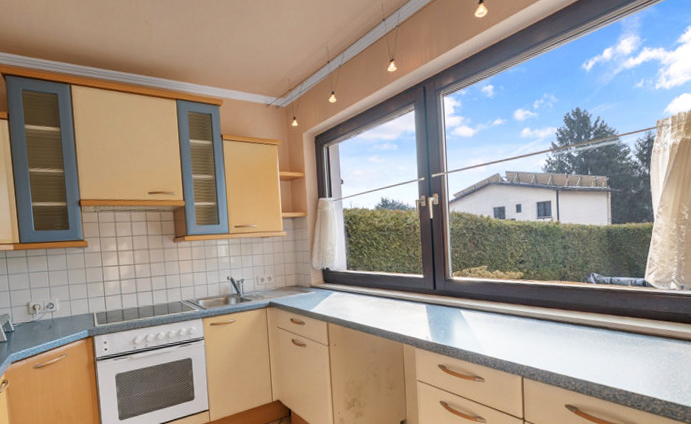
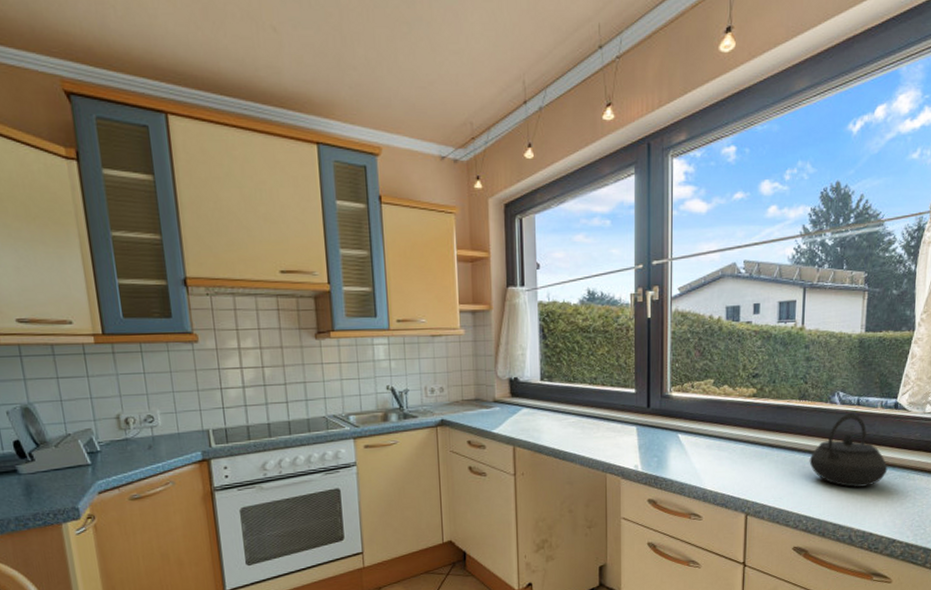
kettle: none [573,291,642,354] -> present [809,413,888,488]

